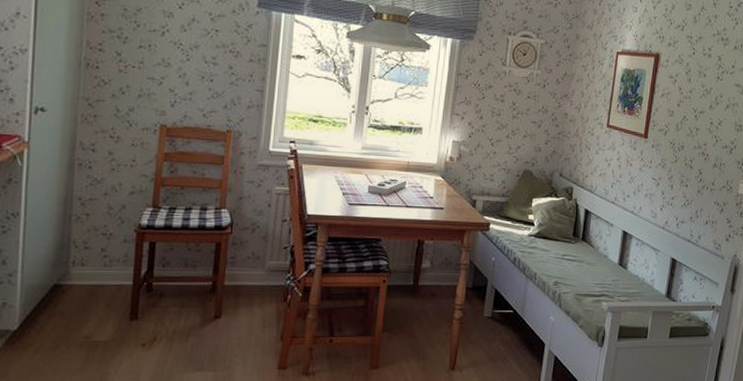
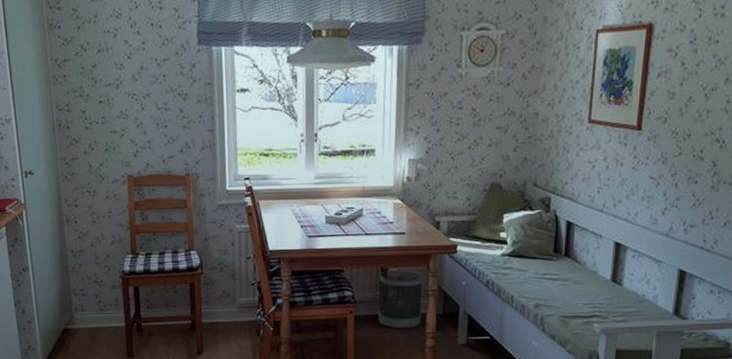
wastebasket: none [410,243,456,300] -> present [378,270,423,329]

